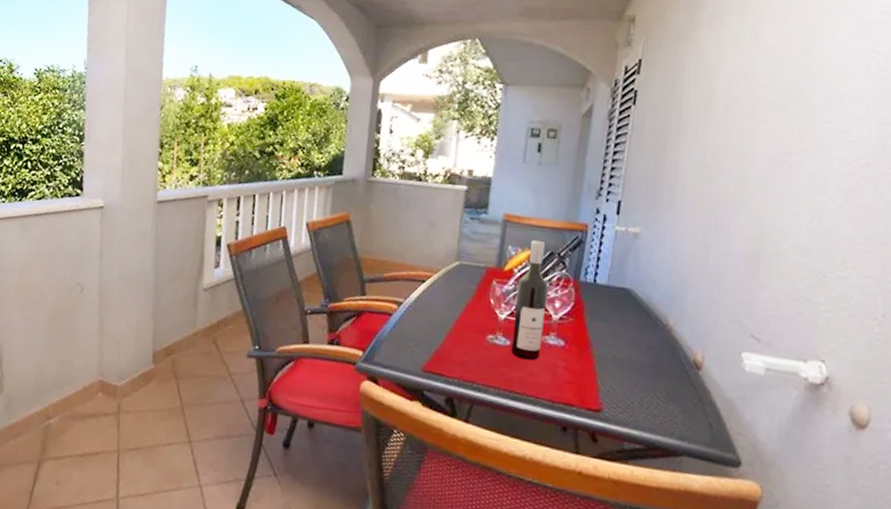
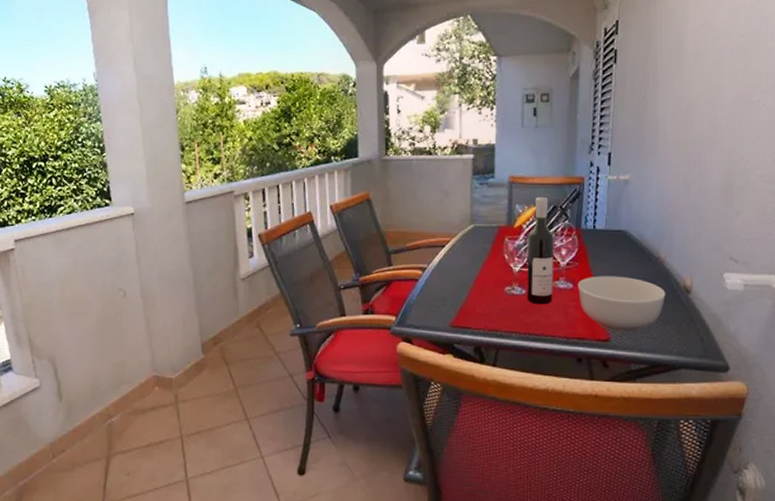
bowl: none [570,336,672,406] -> present [578,276,666,333]

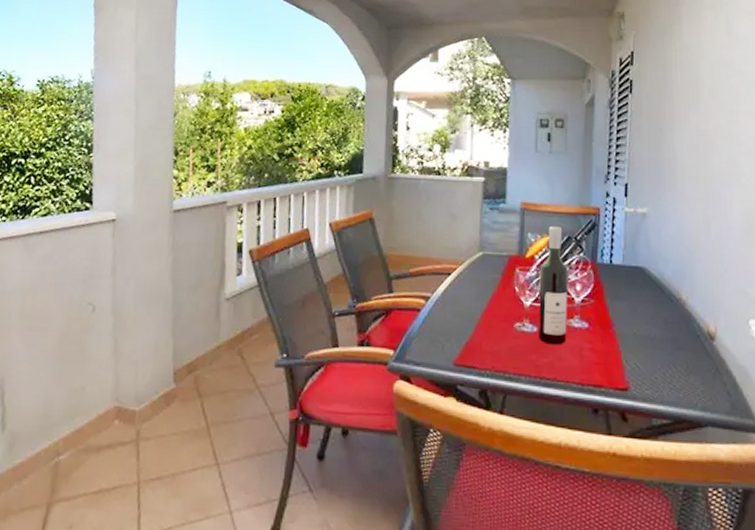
bowl: present [578,276,666,333] -> none [594,315,689,382]

